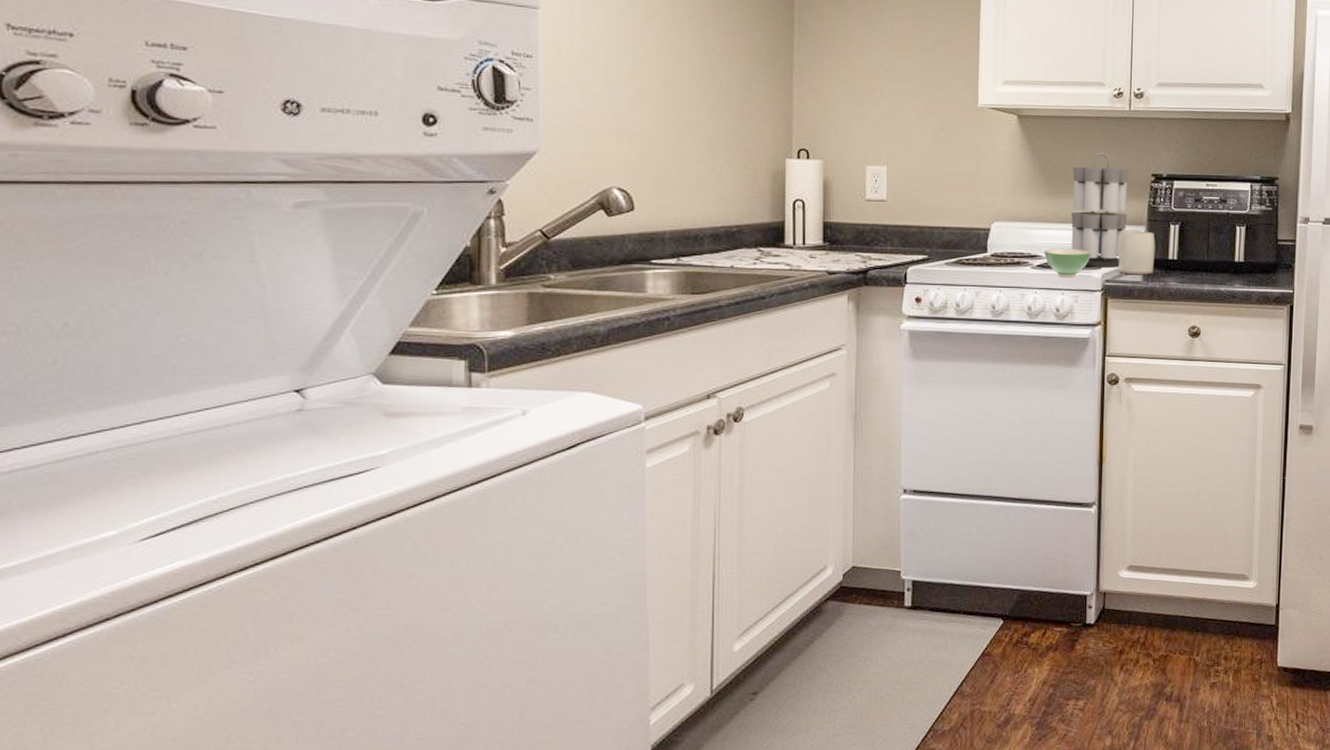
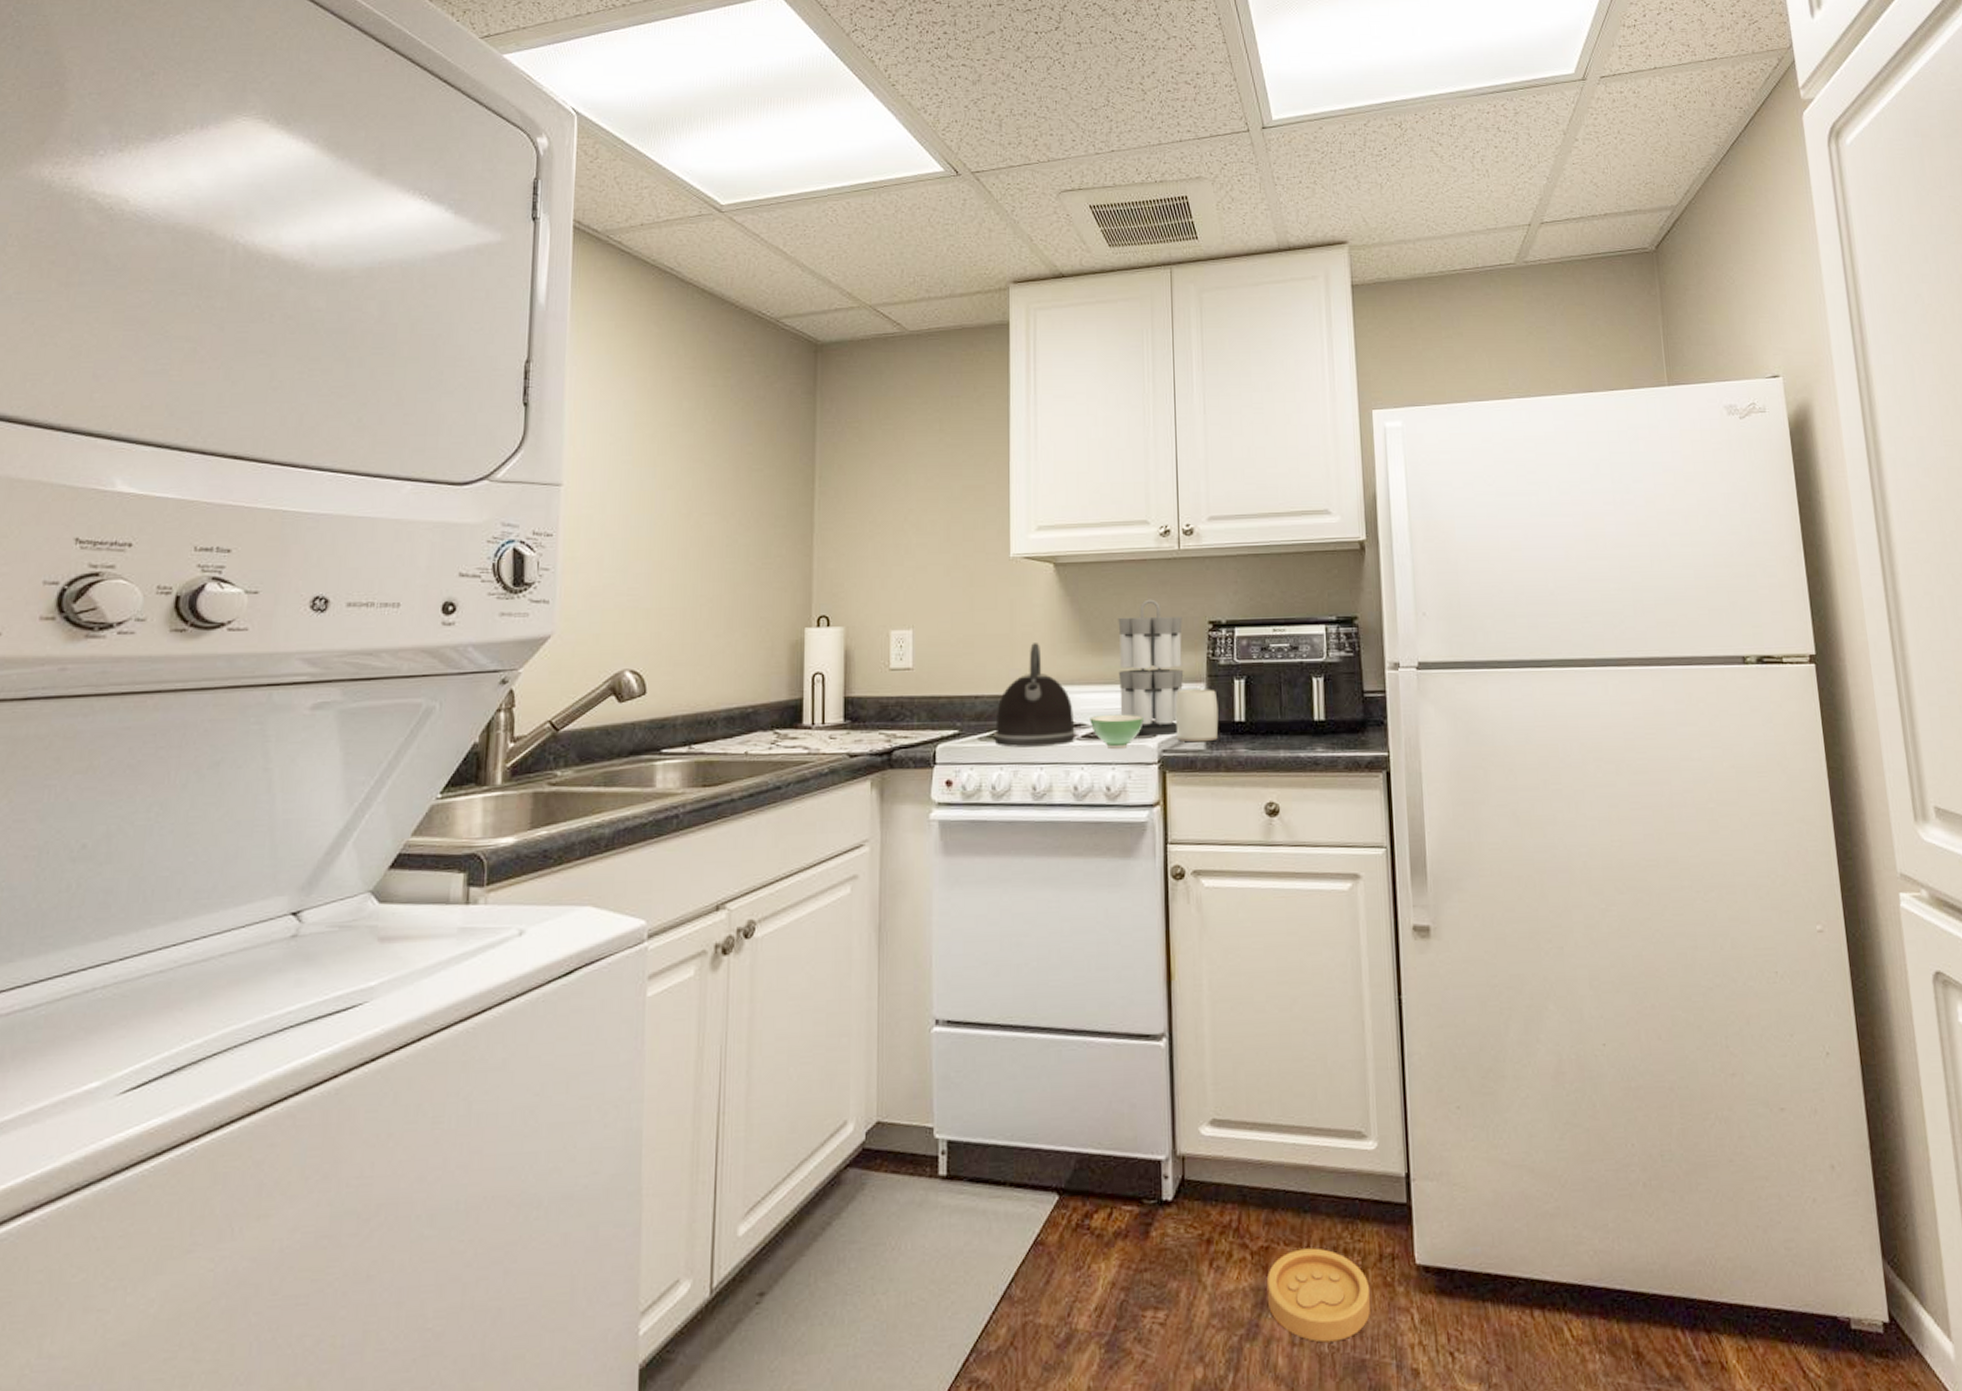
kettle: none [959,184,1032,273] -> present [994,643,1077,748]
pet bowl: none [1163,656,1241,720] -> present [1266,1248,1370,1343]

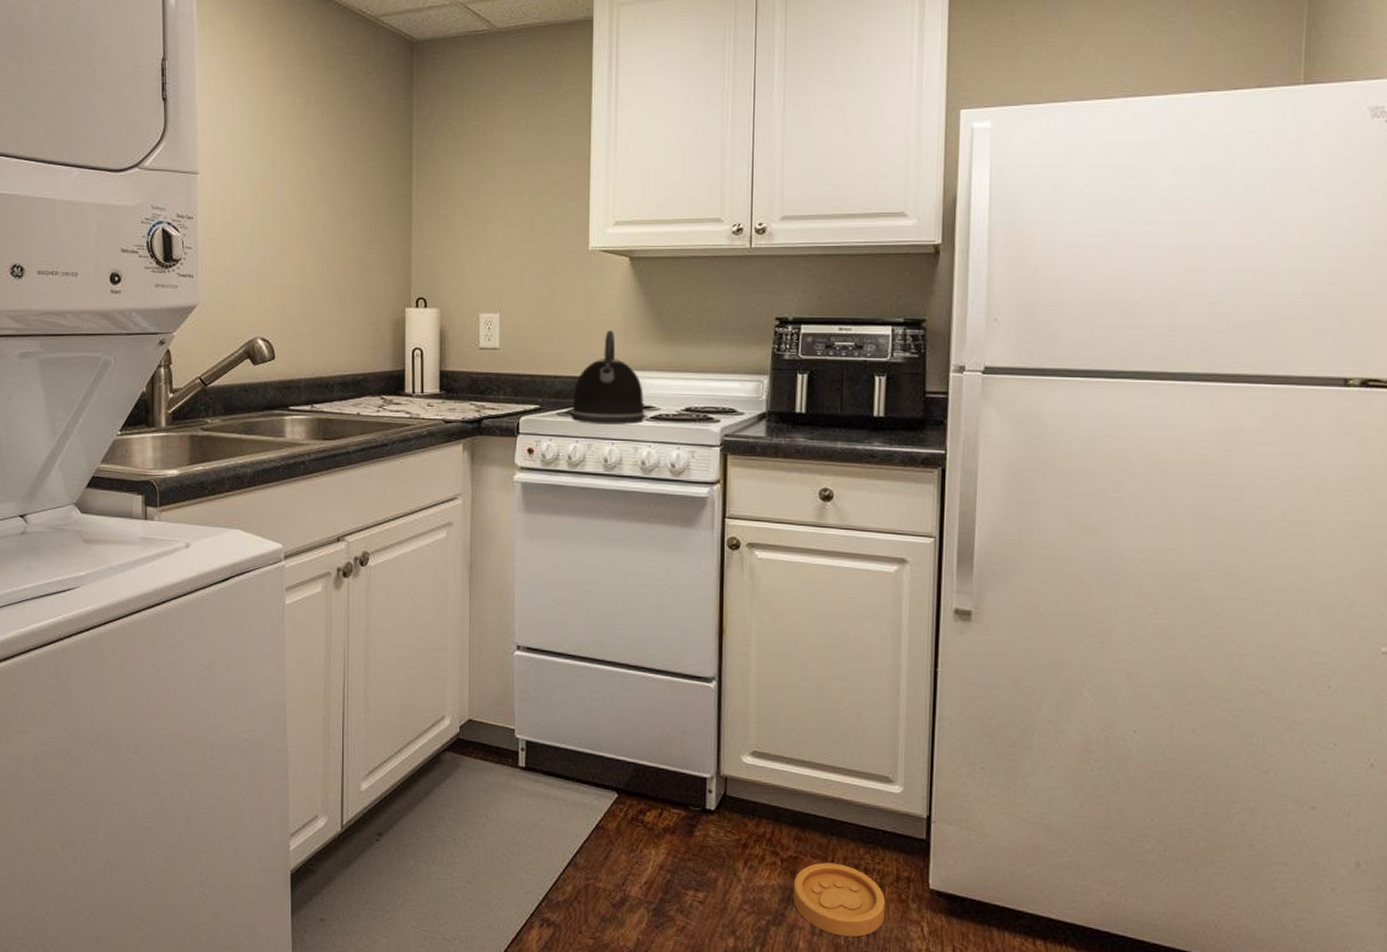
bowl: present [1090,714,1145,750] -> none [658,399,710,432]
spice rack: present [1118,599,1184,737] -> none [687,294,750,422]
mug: present [1175,689,1219,743] -> none [738,380,780,430]

